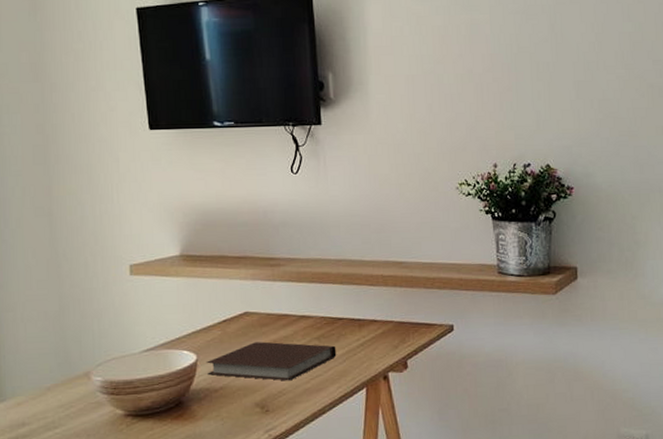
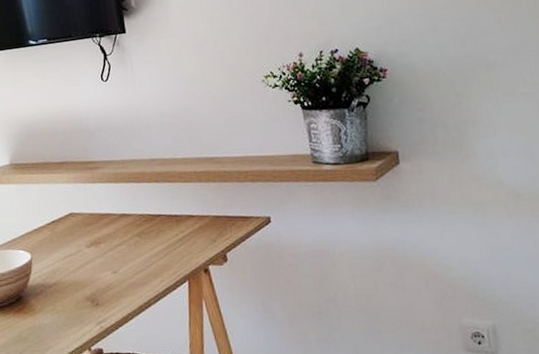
notebook: present [206,341,337,381] -> none [39,240,158,276]

